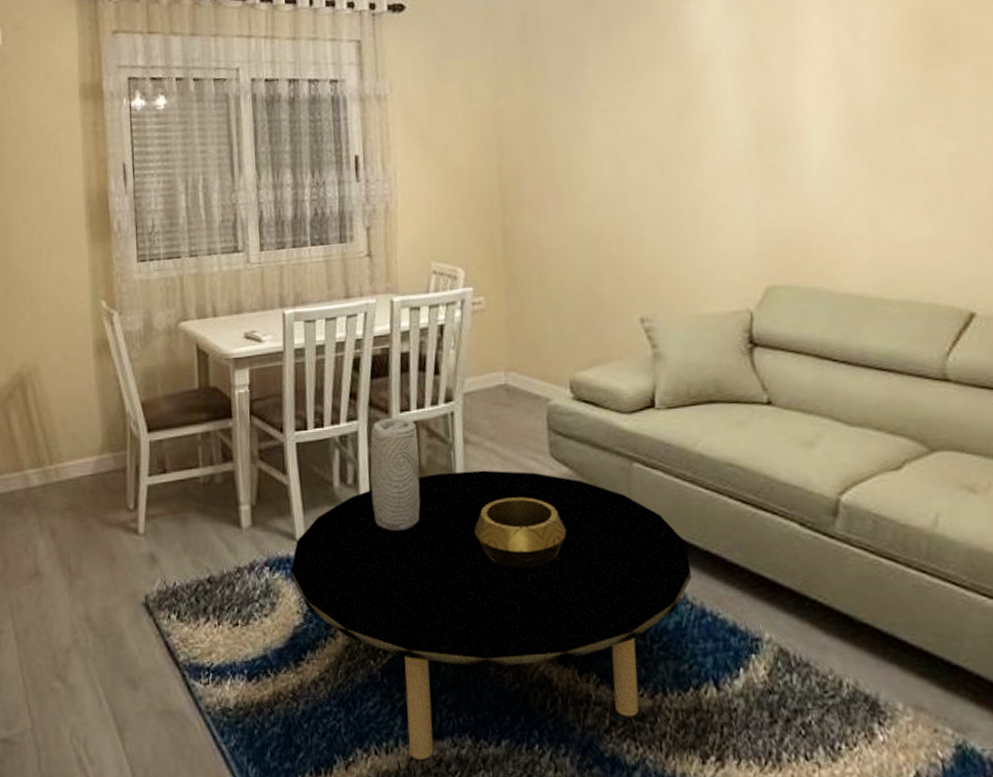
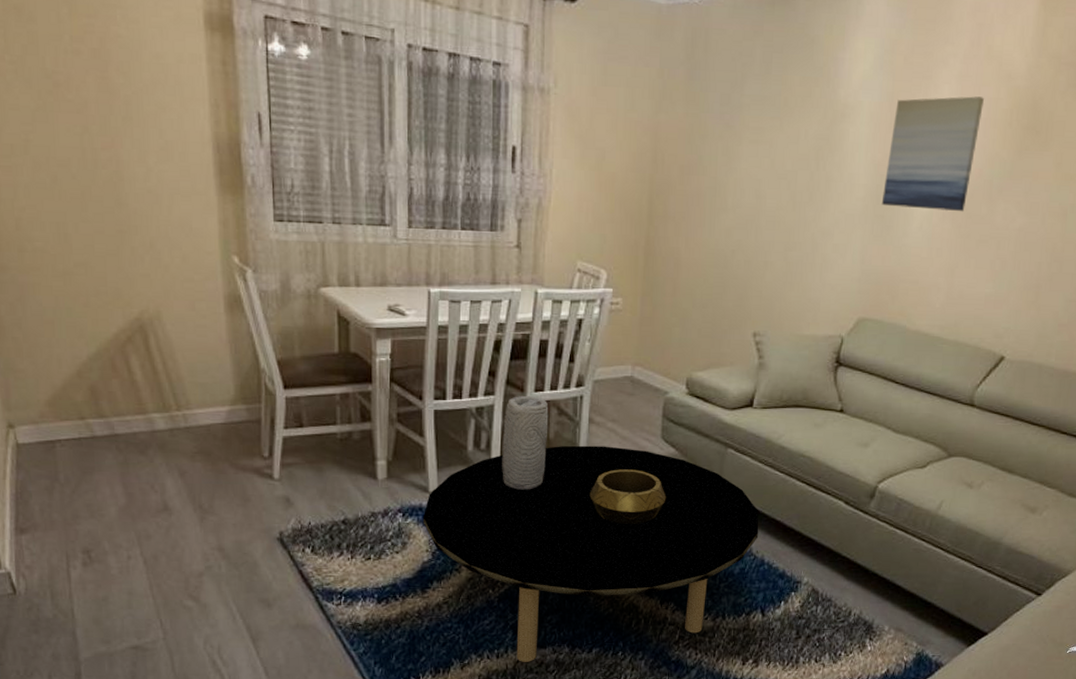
wall art: none [760,19,873,154] -> present [881,96,984,211]

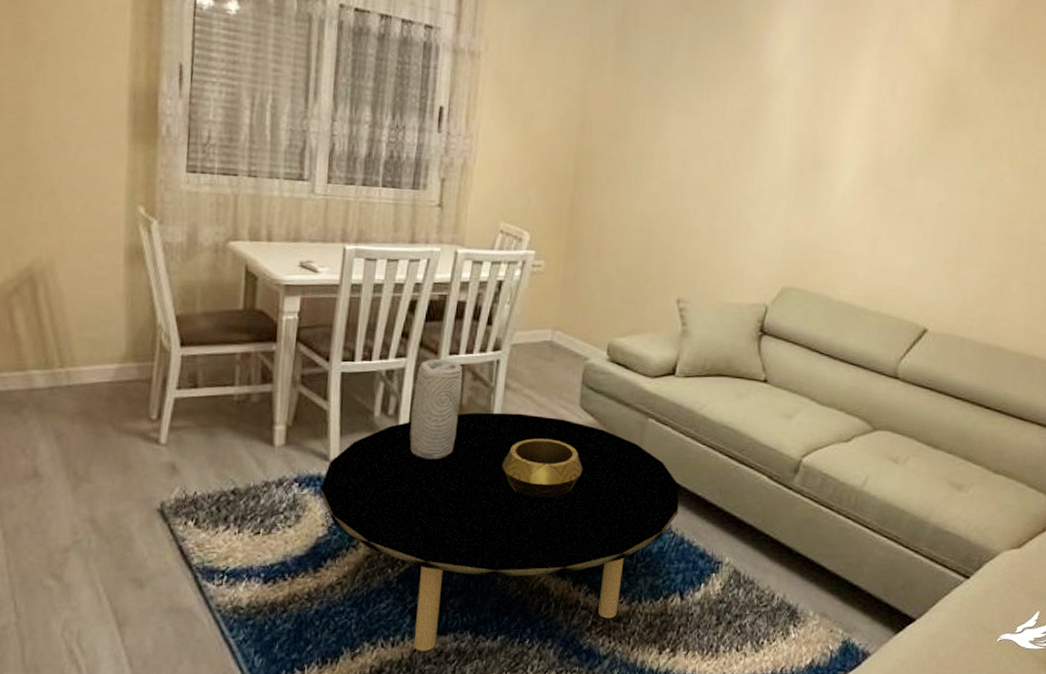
wall art: present [881,96,984,211] -> none [805,76,903,185]

